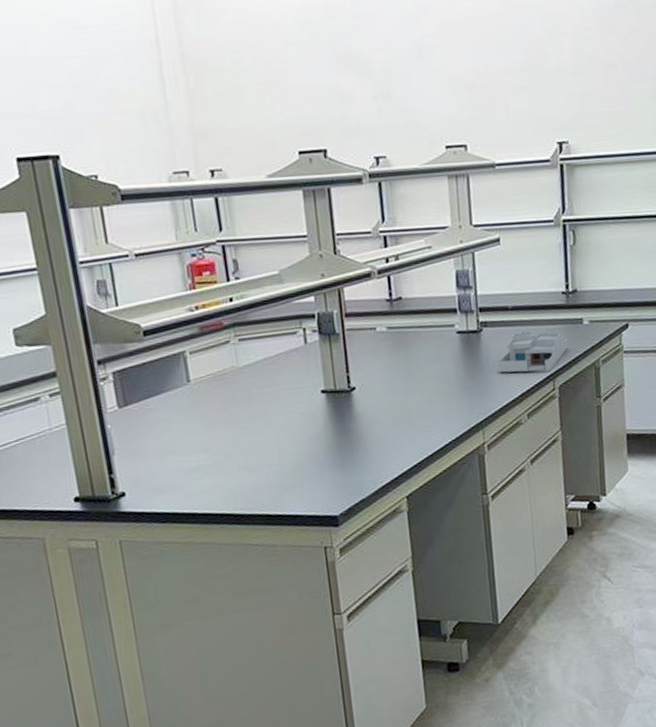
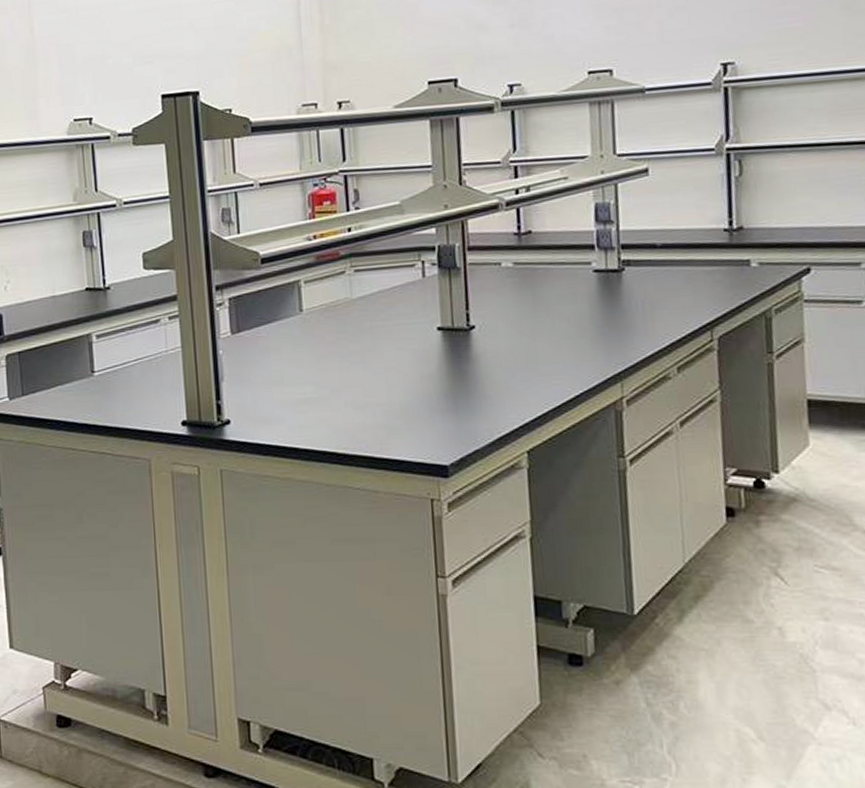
desk organizer: present [497,330,568,373] -> none [641,271,731,320]

